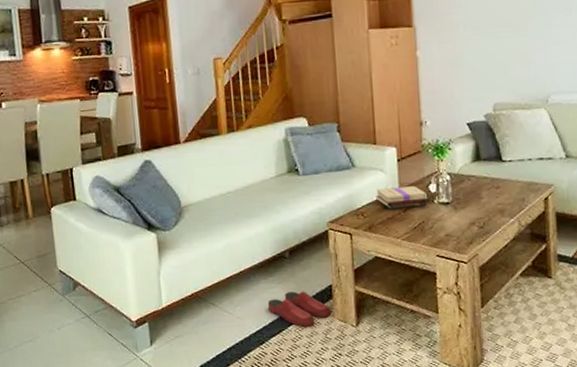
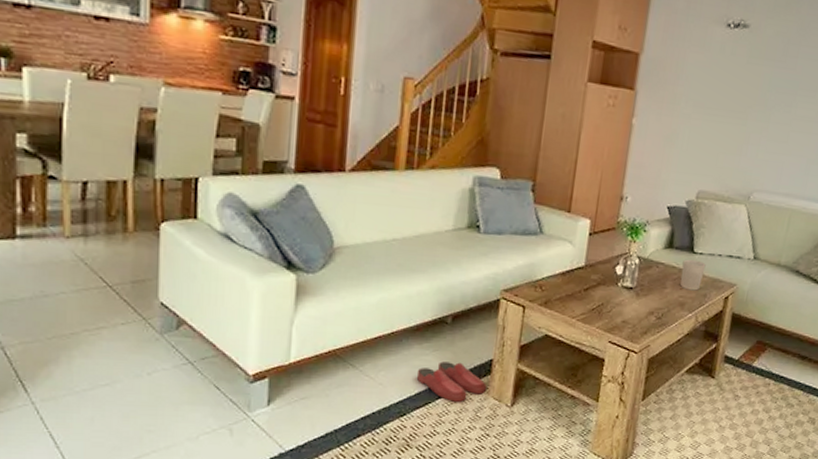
books: present [375,186,429,209] -> none [558,261,614,289]
candle holder: none [493,167,518,197] -> present [680,259,706,291]

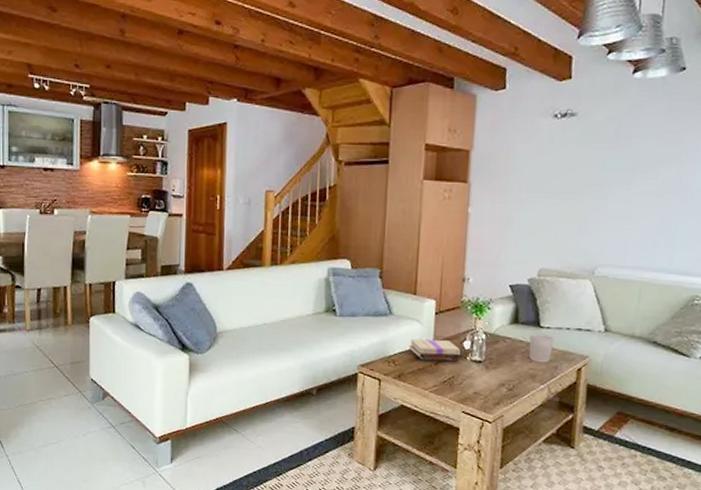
slippers: present [416,361,488,402] -> none [289,428,351,465]
books: none [558,261,614,289] -> present [409,339,462,362]

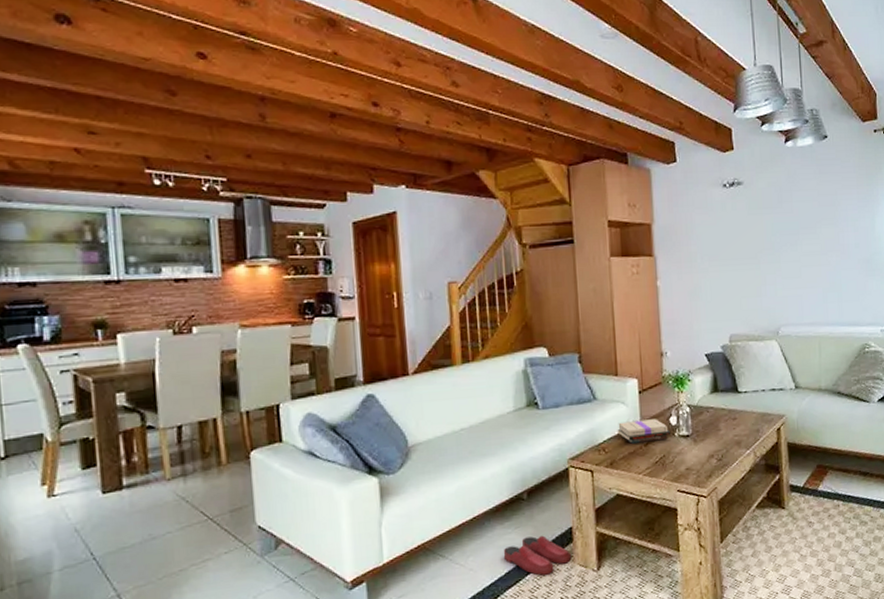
slippers: none [289,428,351,465] -> present [503,535,572,576]
candle holder: present [528,333,554,363] -> none [730,398,753,429]

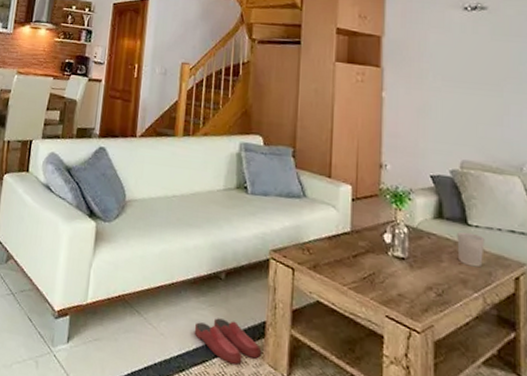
books: present [617,419,670,444] -> none [324,225,383,257]
candle holder: none [730,398,753,429] -> present [457,231,485,268]

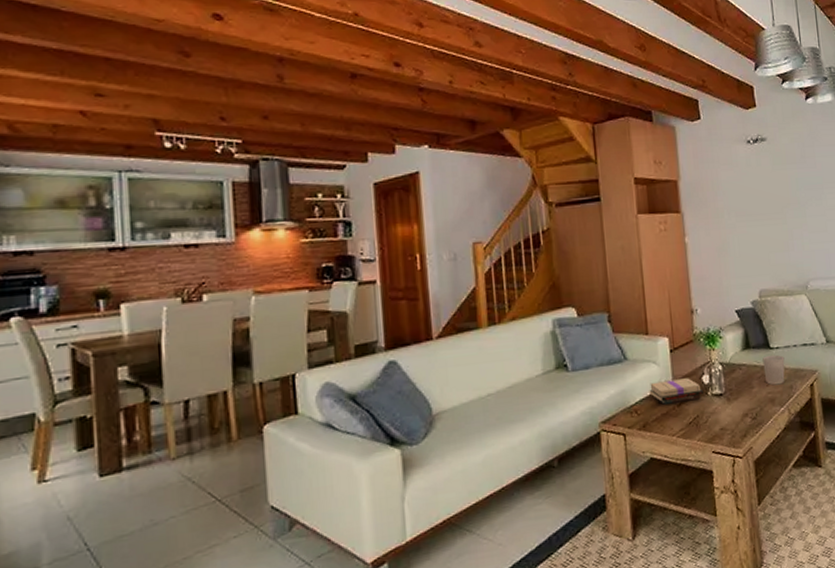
slippers: present [194,318,262,365] -> none [533,504,606,548]
books: none [324,225,383,257] -> present [649,378,703,405]

